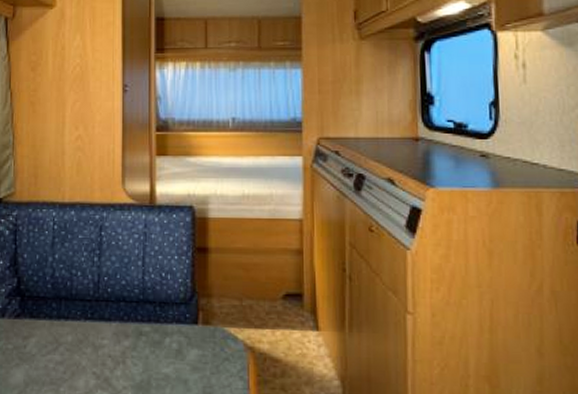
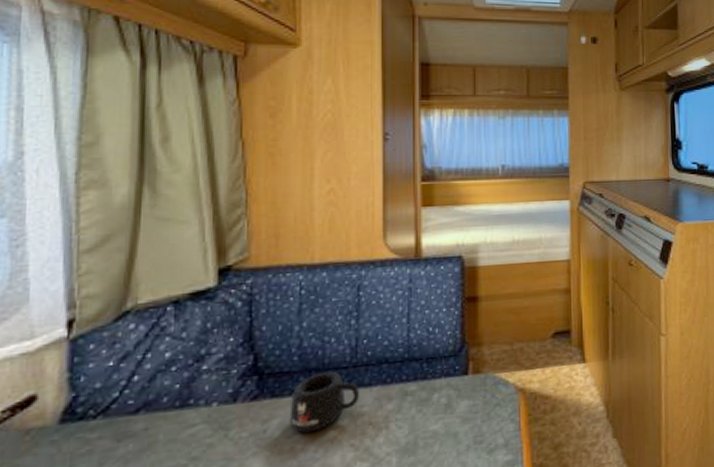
mug: none [44,302,100,354] -> present [289,371,359,433]

